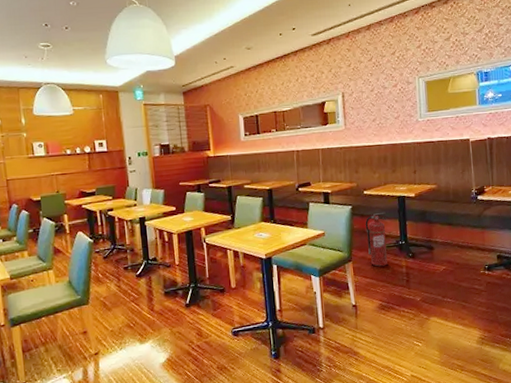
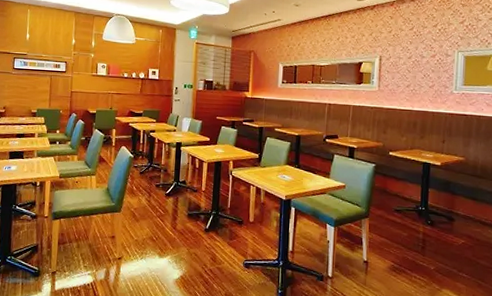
fire extinguisher: present [365,211,387,267] -> none [386,175,410,229]

